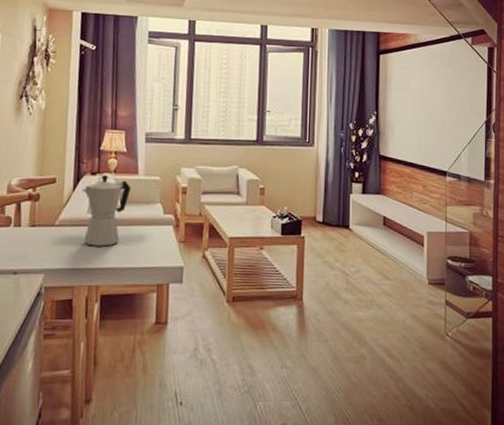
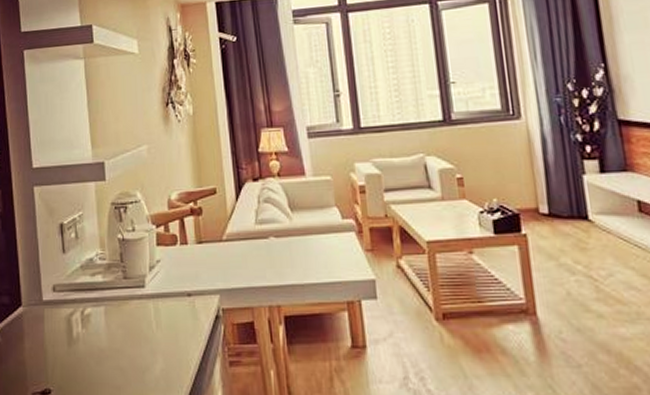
moka pot: present [81,175,132,247] -> none [245,180,300,261]

